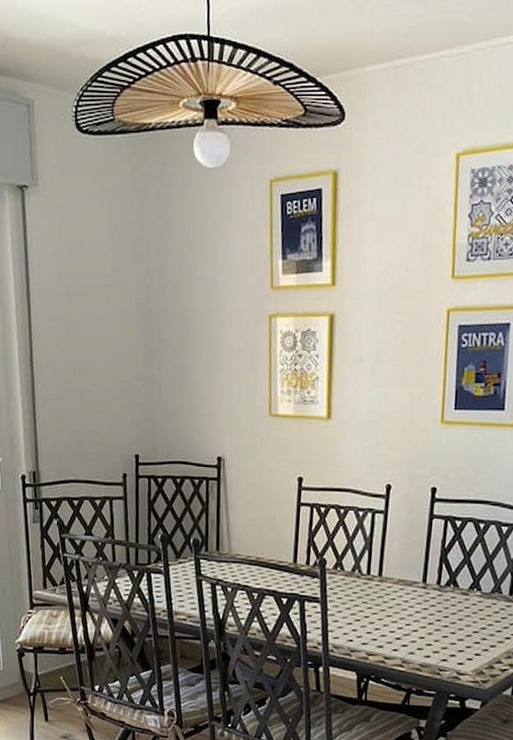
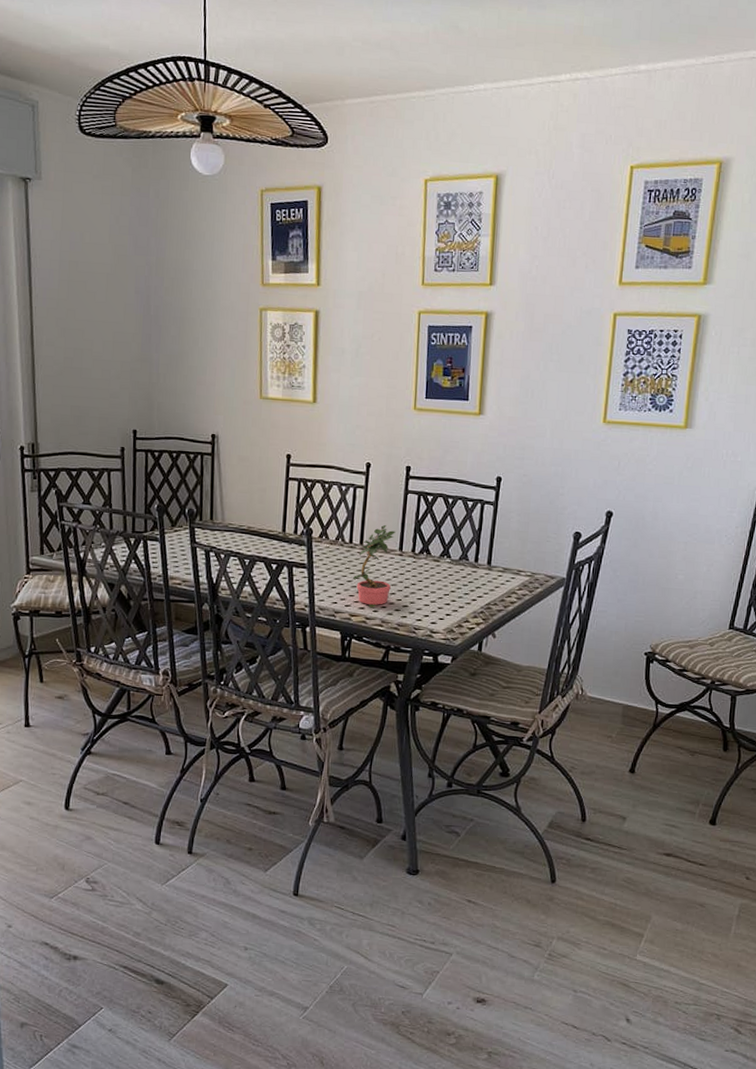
potted plant: none [370,554,419,647] -> present [352,525,395,608]

